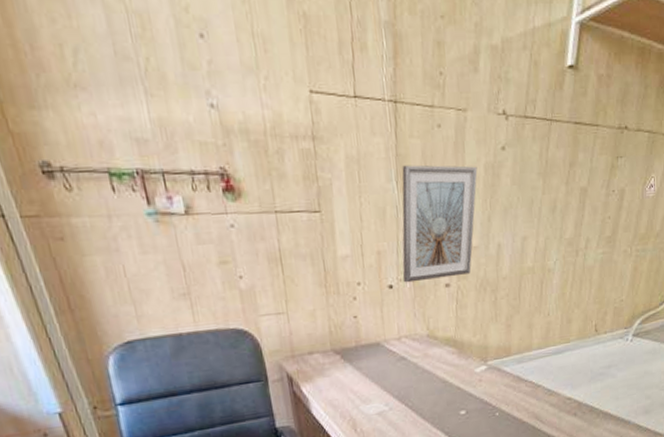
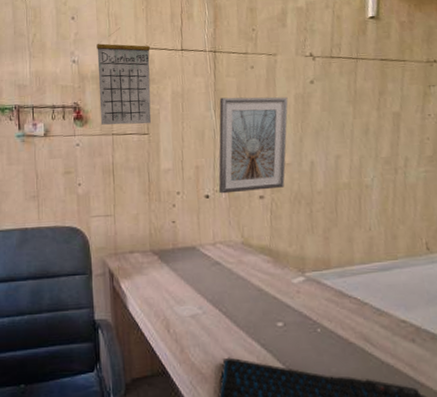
calendar: none [241,56,323,200] -> present [97,27,152,125]

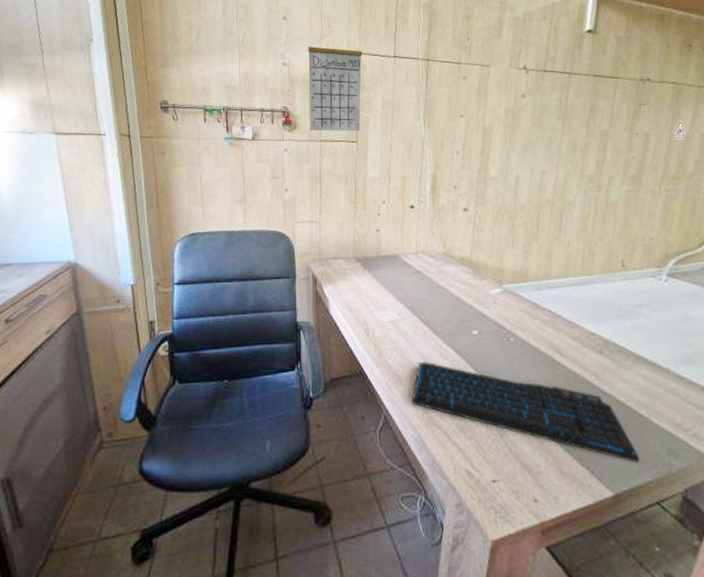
picture frame: present [218,97,288,194] -> none [423,108,498,205]

